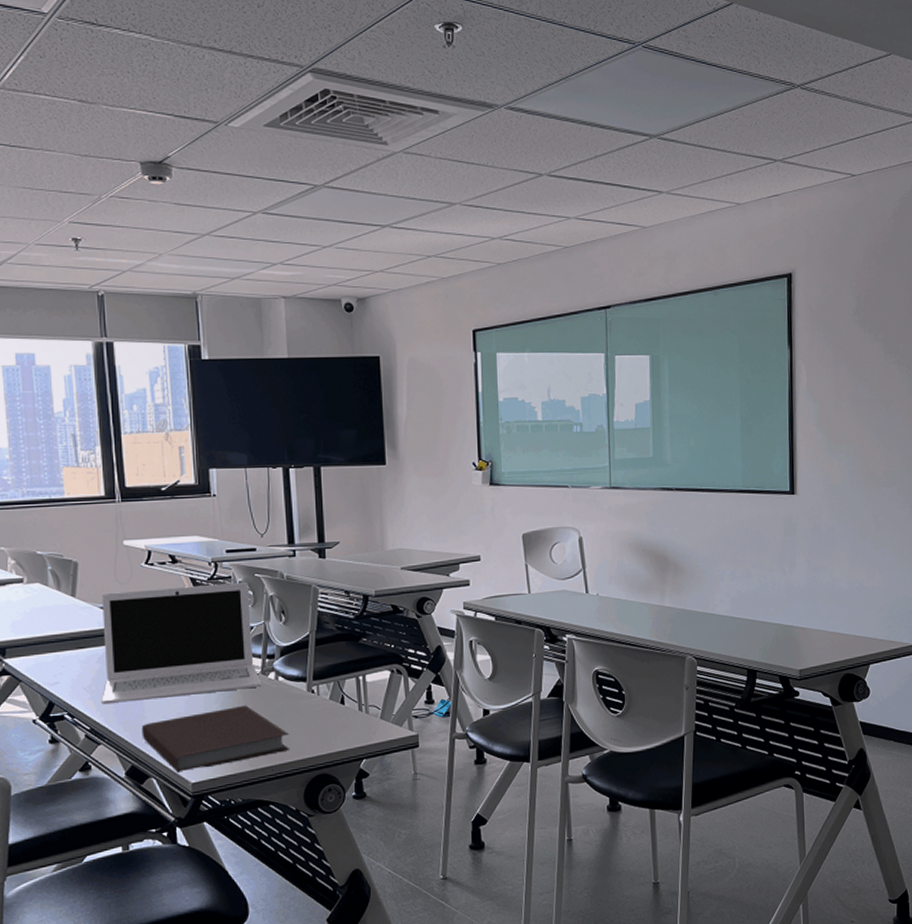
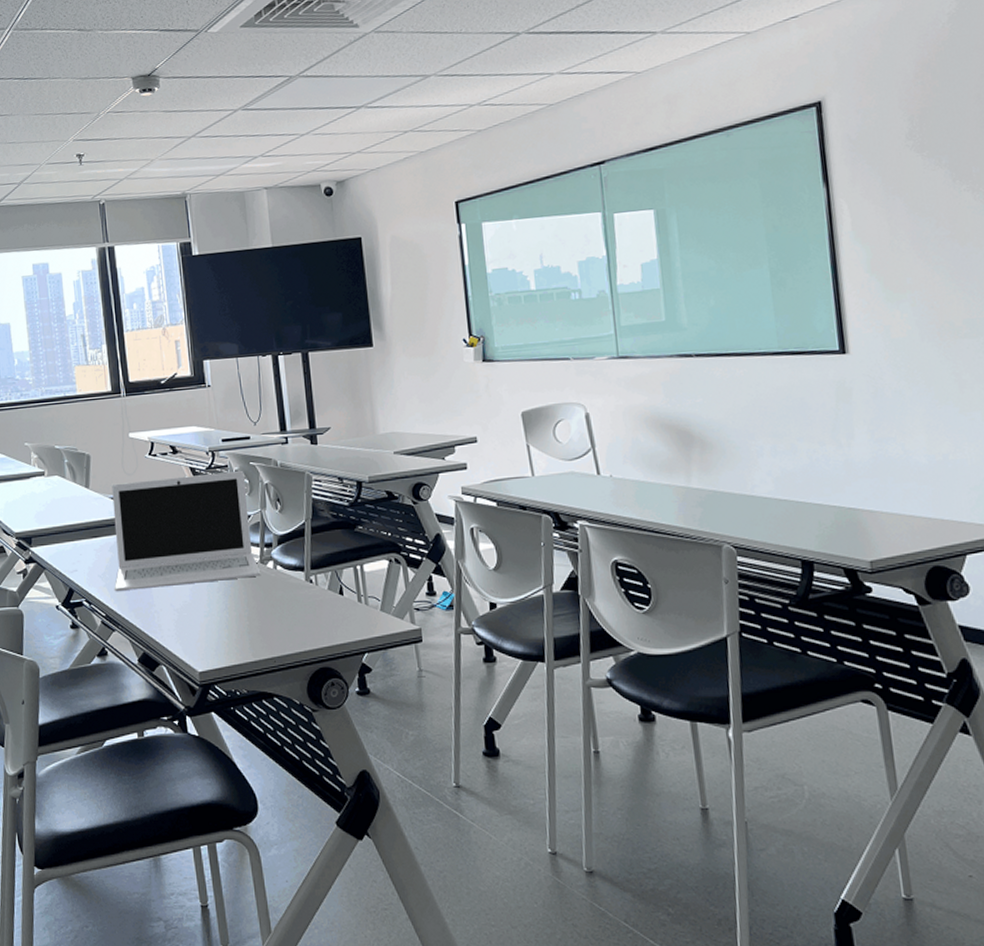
notebook: present [141,705,290,773] -> none [151,594,292,661]

